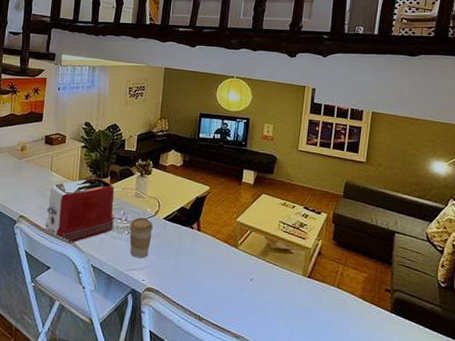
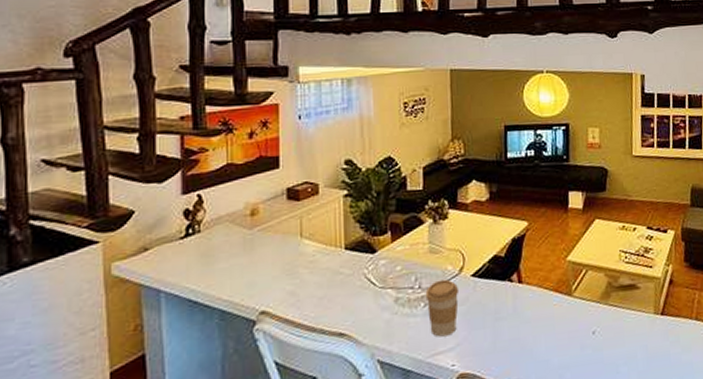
toaster: present [45,177,115,243] -> none [301,235,403,337]

